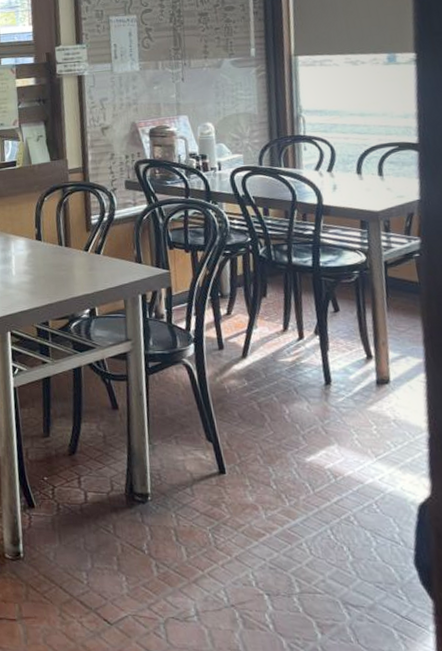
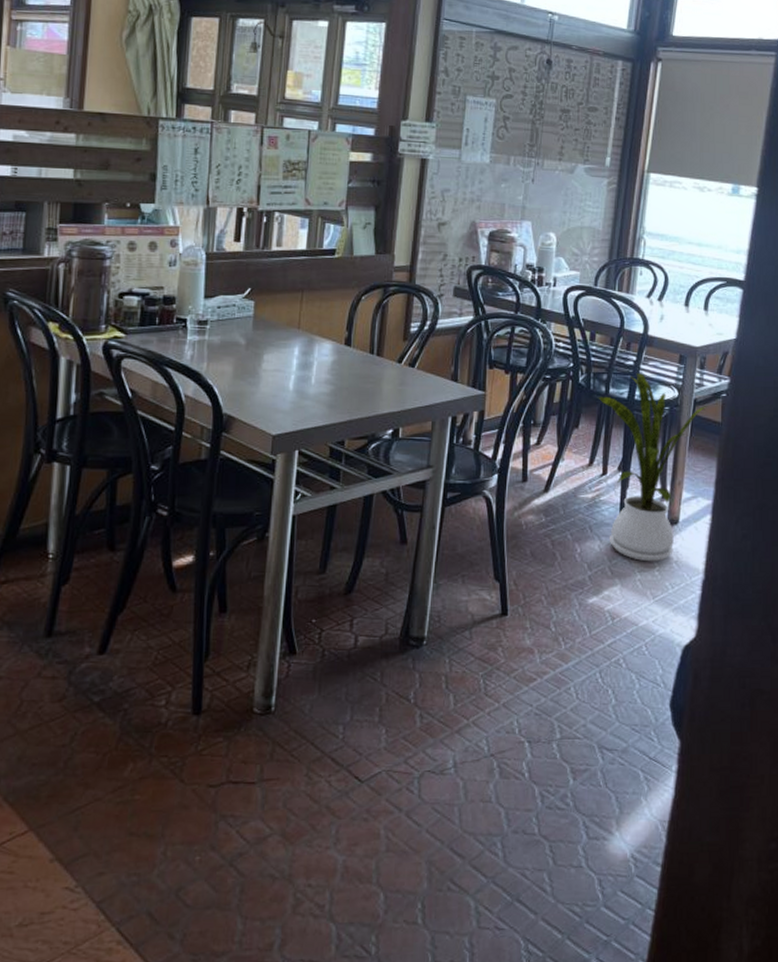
house plant: none [280,241,401,421] -> present [597,373,708,562]

